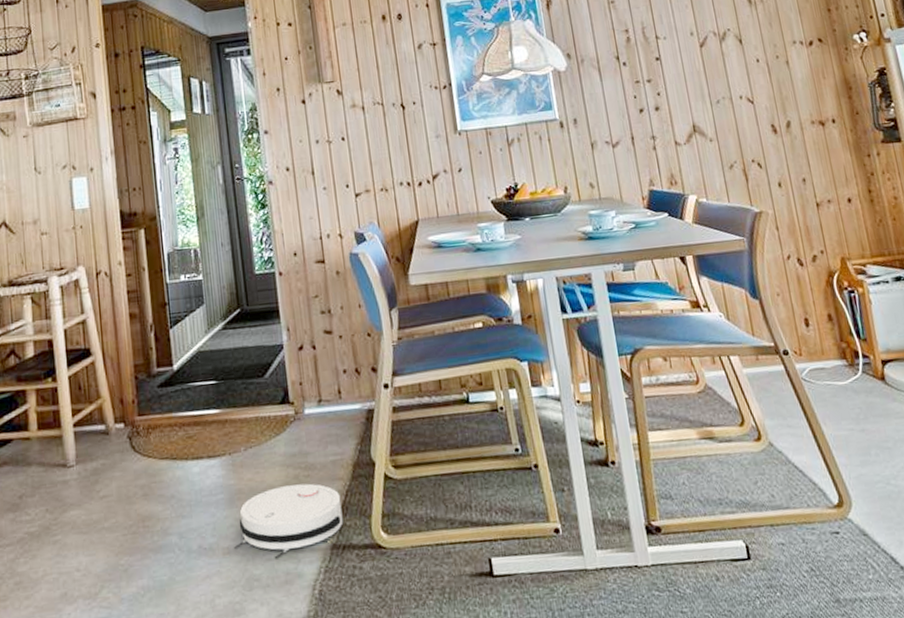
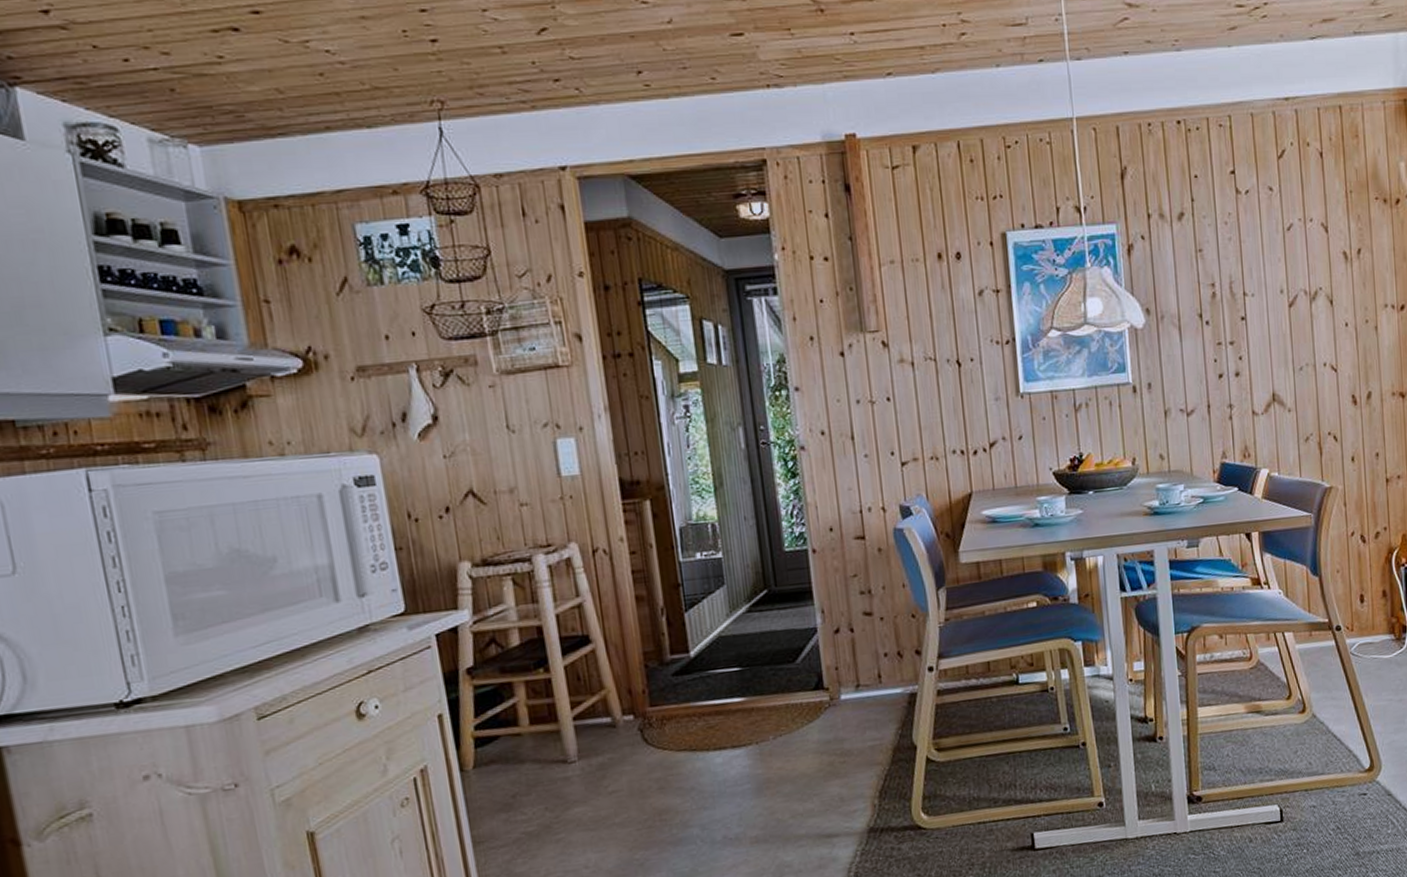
robot vacuum: present [234,483,344,558] -> none [763,769,882,844]

